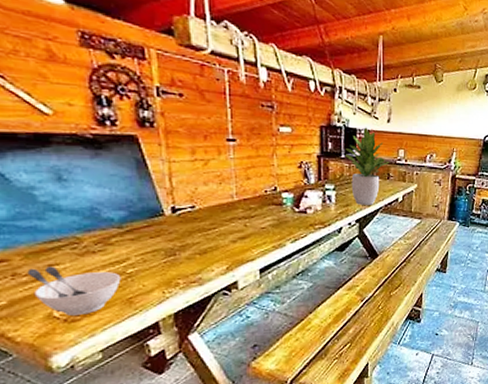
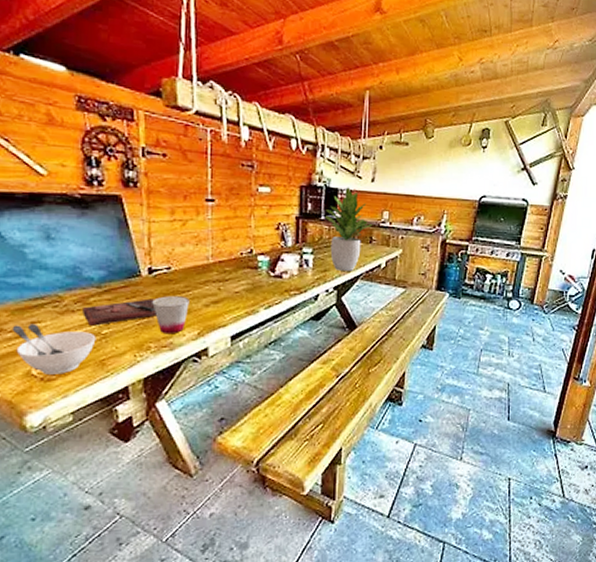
cutting board: none [104,237,183,266] -> present [83,298,157,326]
cup: none [178,234,216,271] -> present [152,296,190,335]

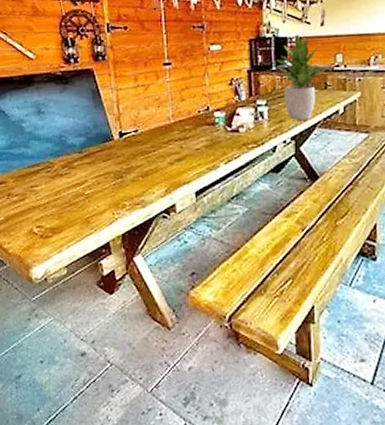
bowl: present [12,323,96,374] -> none [17,187,81,232]
cutting board: present [83,298,157,326] -> none [69,160,129,188]
cup: present [152,296,190,335] -> none [124,156,156,193]

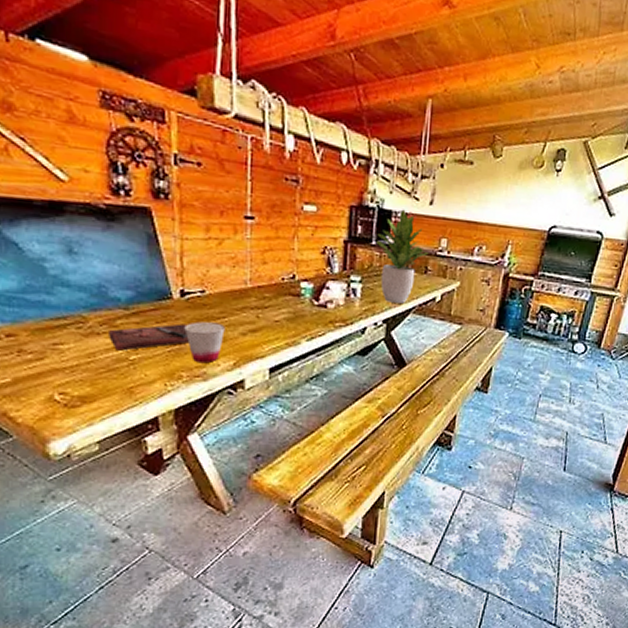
cutting board: none [69,160,129,188] -> present [109,324,189,351]
cup: none [124,156,156,193] -> present [184,322,225,364]

